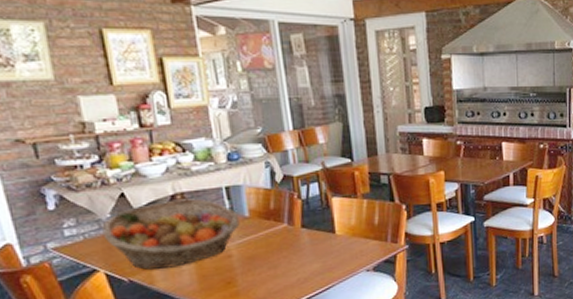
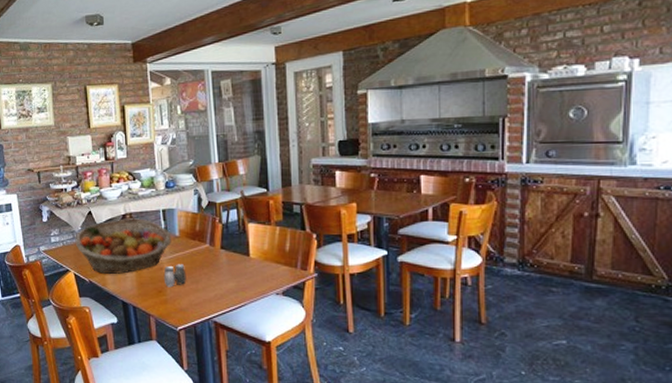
salt and pepper shaker: none [232,248,262,277] -> present [163,264,187,288]

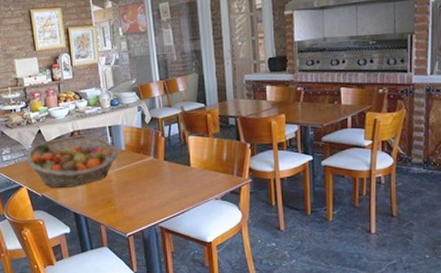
salt and pepper shaker: present [163,264,187,288] -> none [112,176,134,198]

